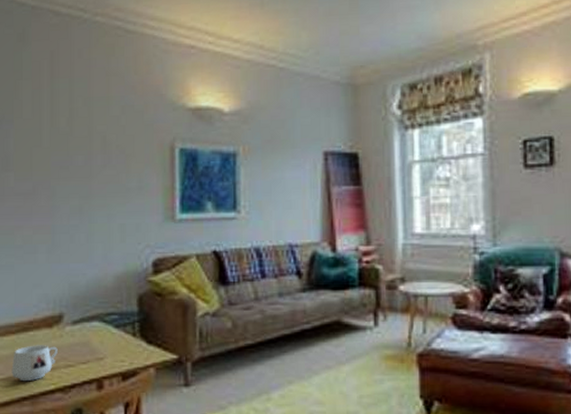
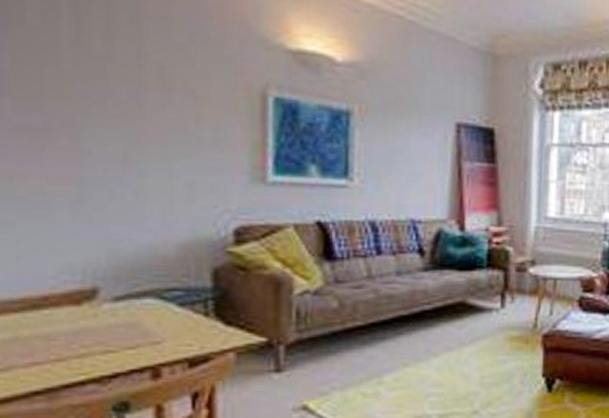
mug: present [11,345,58,382] -> none [13,326,90,372]

